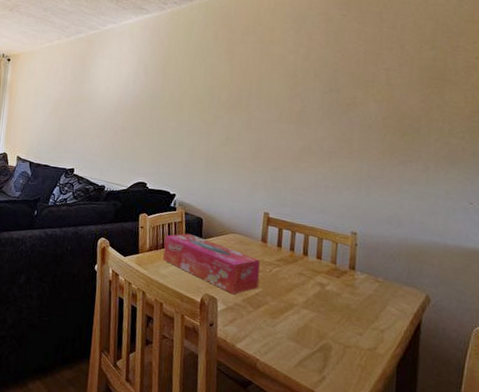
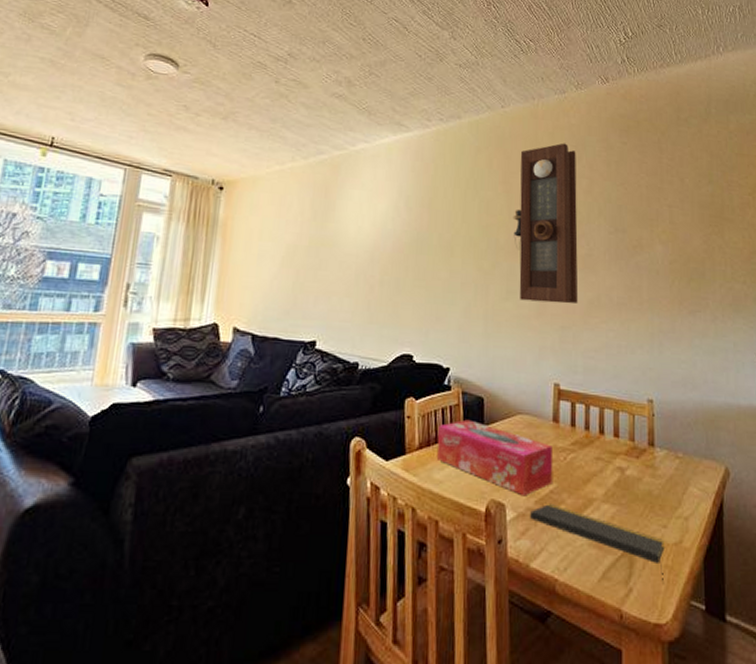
pendulum clock: none [234,17,296,151] -> present [513,143,579,304]
notepad: none [238,303,359,378] -> present [530,504,665,583]

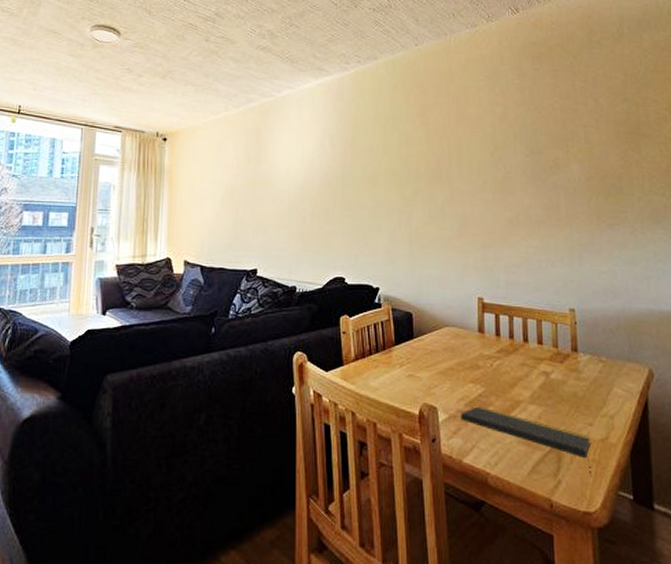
tissue box: present [437,419,553,497] -> none [371,333,481,400]
pendulum clock: present [513,143,579,304] -> none [431,74,498,224]

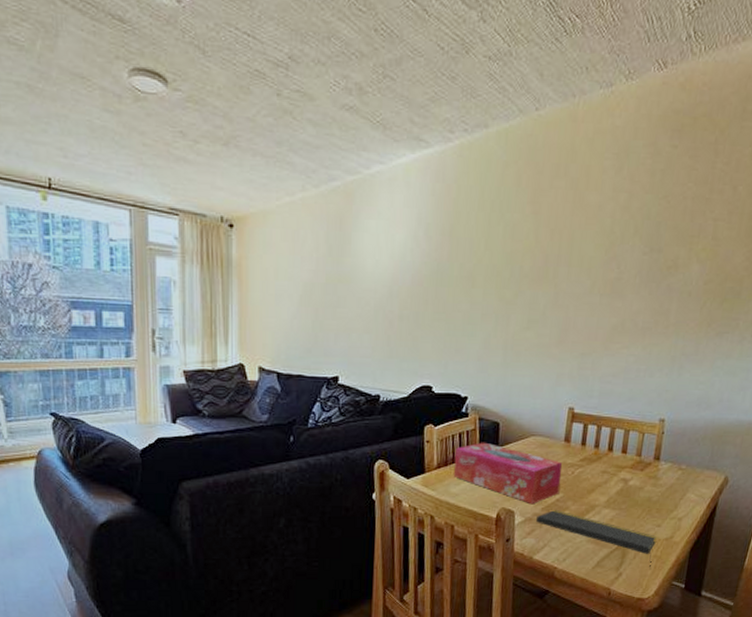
tissue box: none [371,333,481,400] -> present [453,442,562,505]

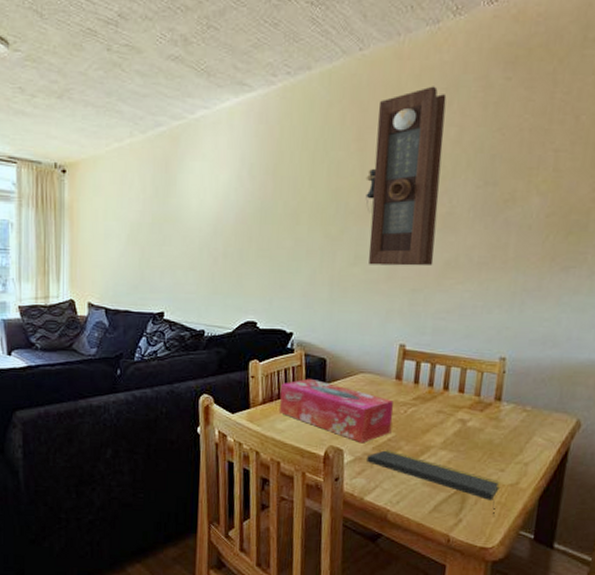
pendulum clock: none [539,150,618,331] -> present [365,86,447,266]

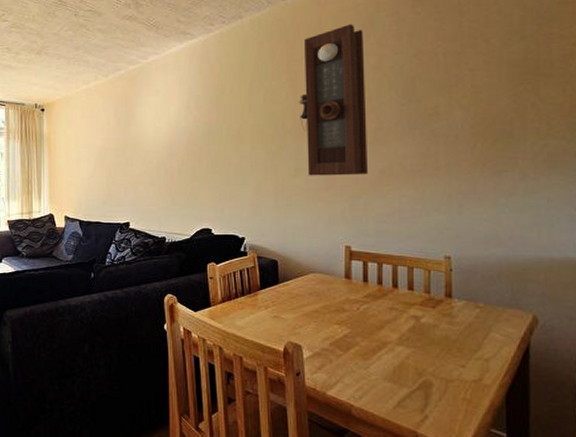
tissue box: present [279,378,394,444] -> none [237,278,347,340]
notepad: present [367,450,500,516] -> none [325,346,463,413]

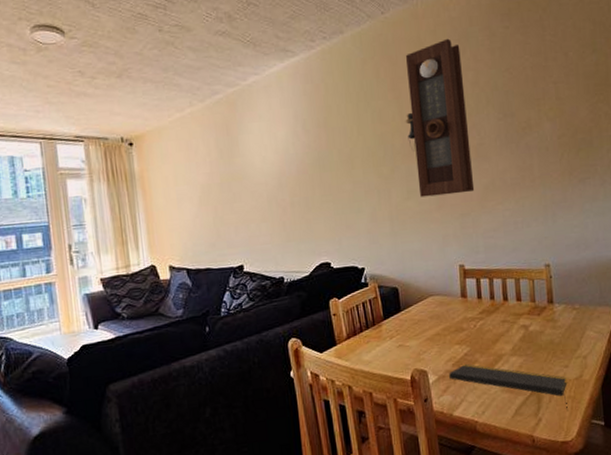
notepad: none [325,346,463,413] -> present [449,364,568,410]

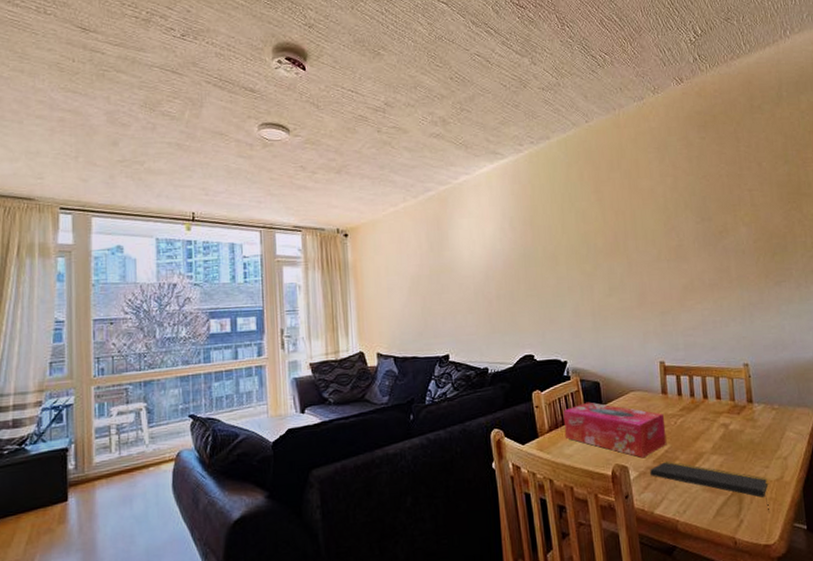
tissue box: none [361,308,466,362] -> present [563,402,667,458]
pendulum clock: present [405,38,475,197] -> none [607,146,674,295]

